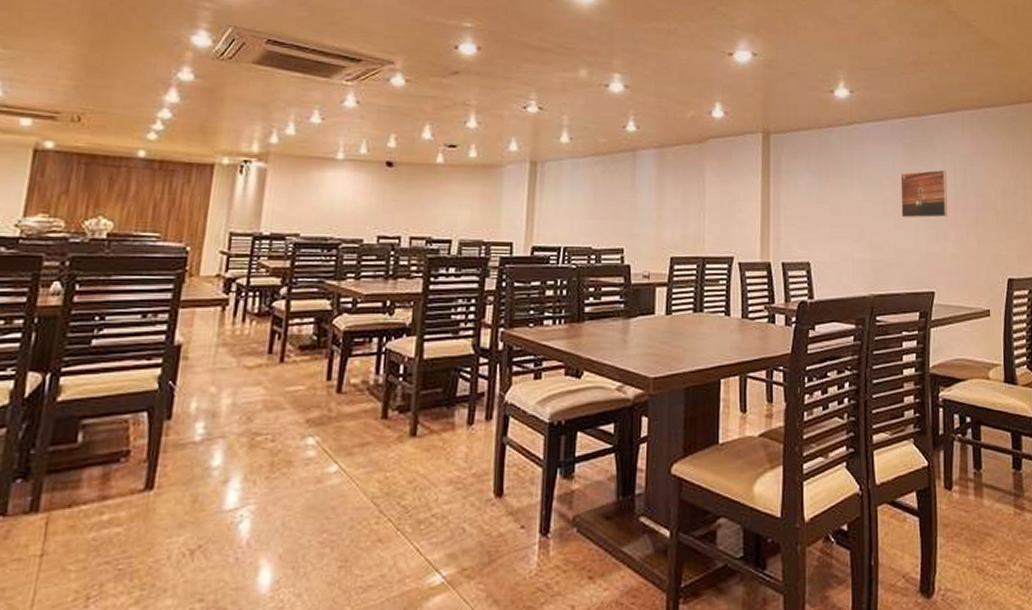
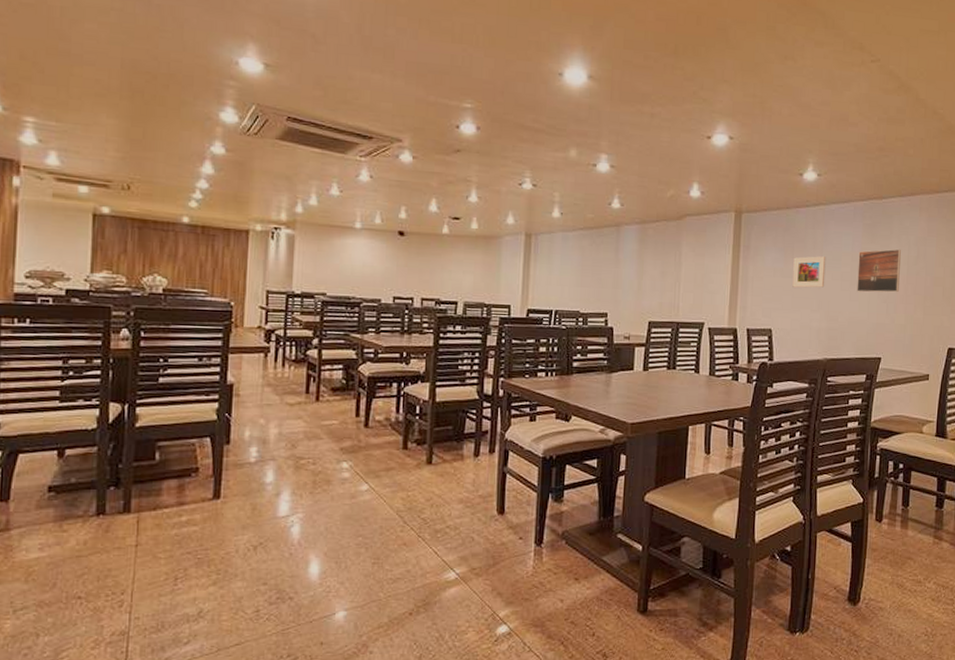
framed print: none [830,179,866,215] -> present [792,256,826,288]

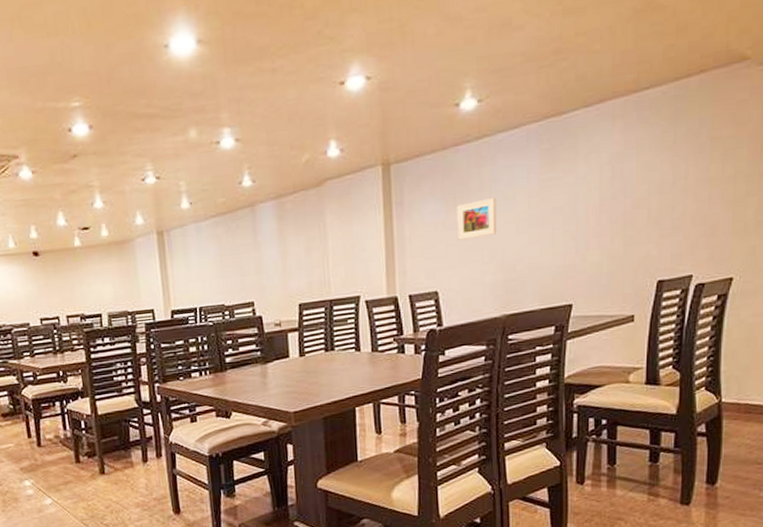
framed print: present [857,249,901,293] -> none [536,172,590,233]

